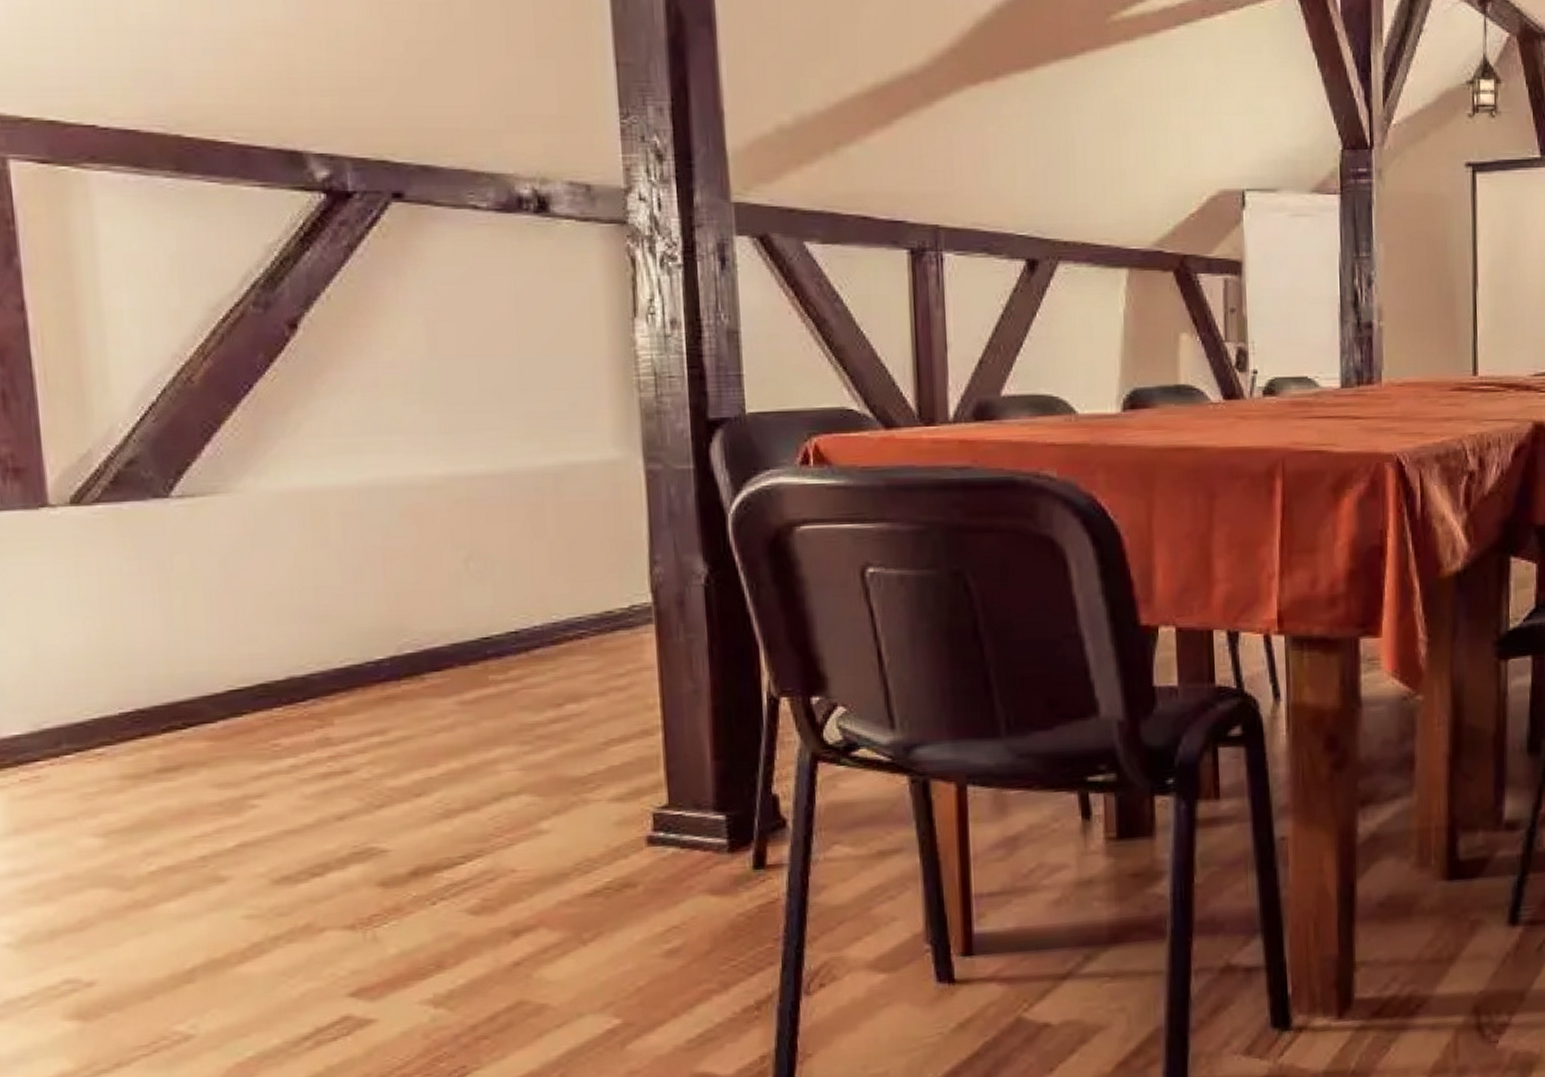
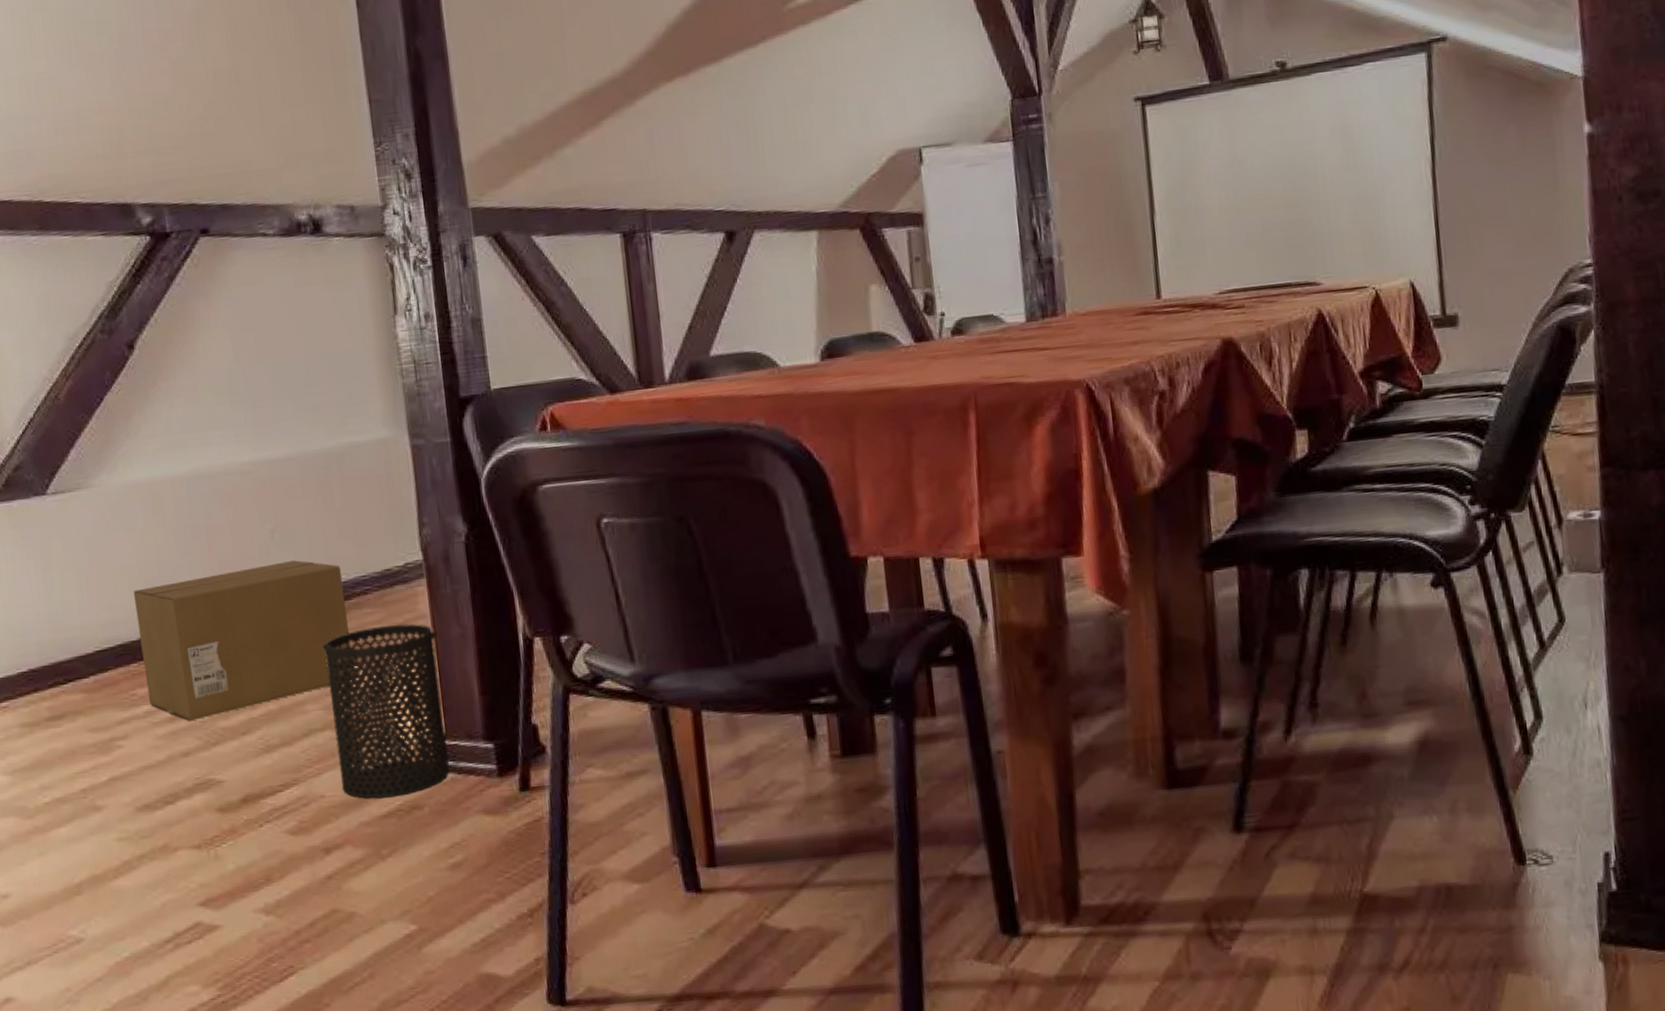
box: none [282,595,561,779] -> present [134,560,354,722]
trash can: none [522,674,673,875] -> present [322,623,451,800]

